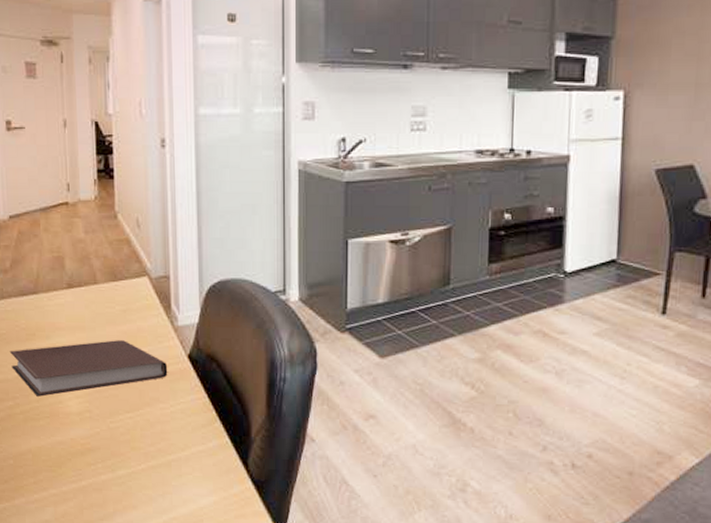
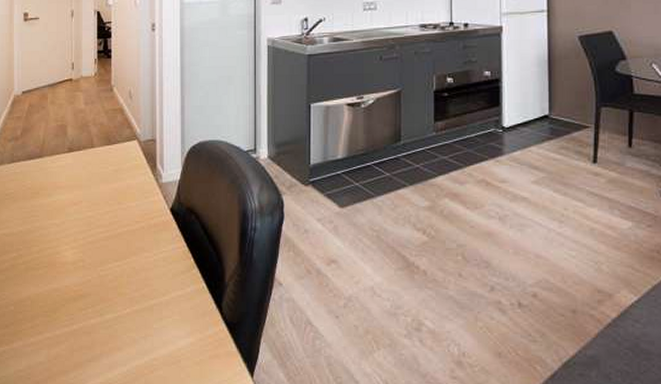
notebook: present [9,340,168,397] -> none [16,196,152,248]

